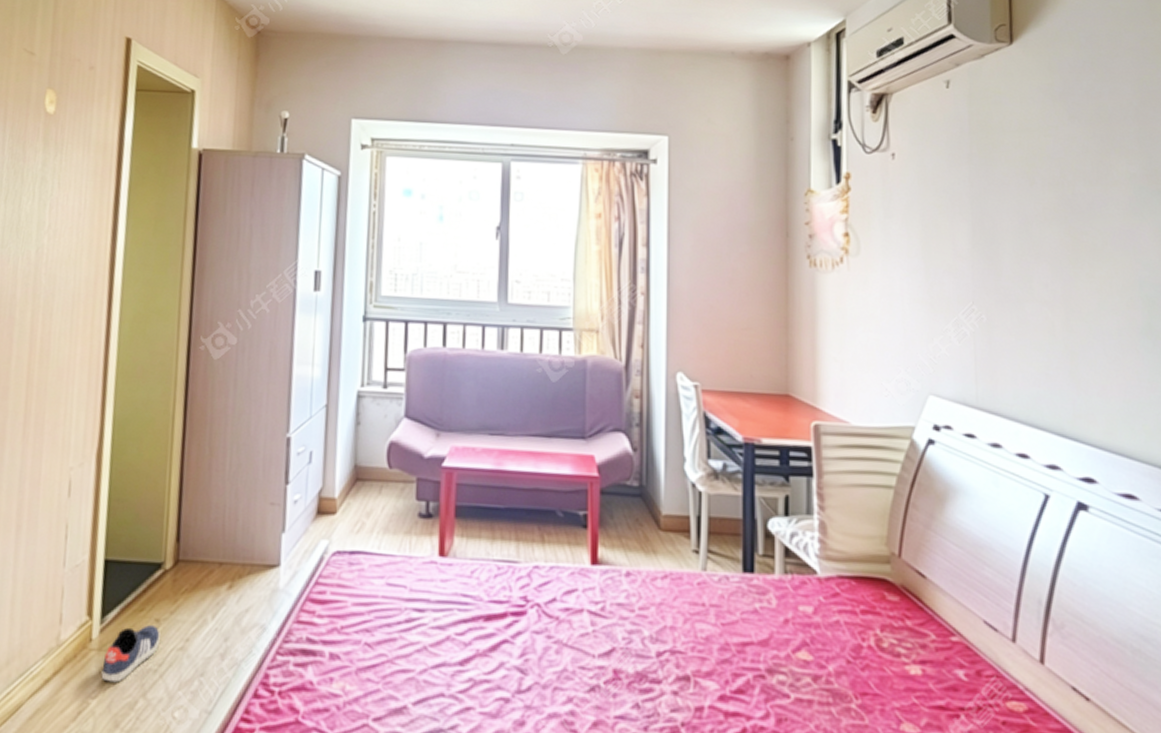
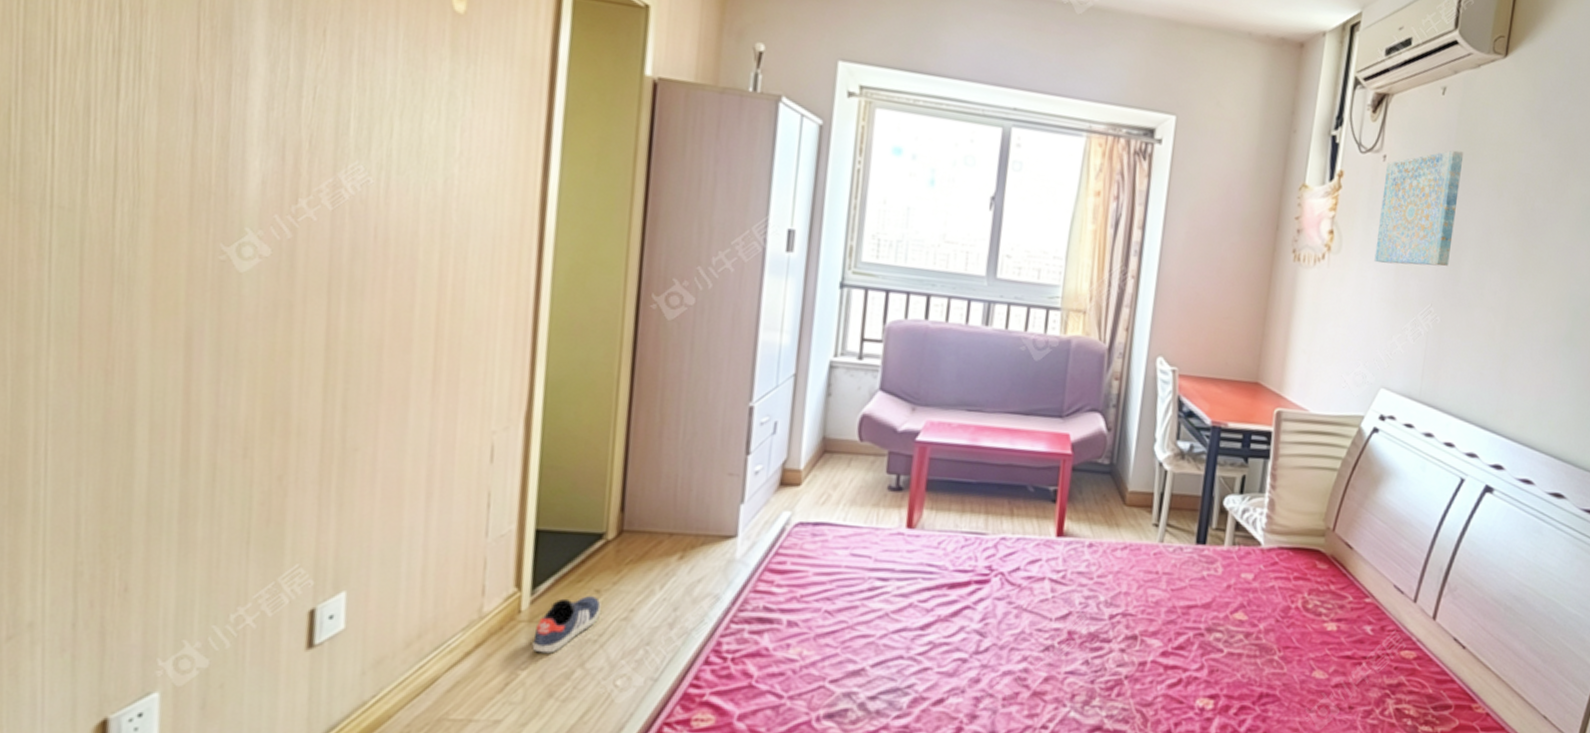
wall art: none [896,141,986,263] -> present [1374,150,1464,266]

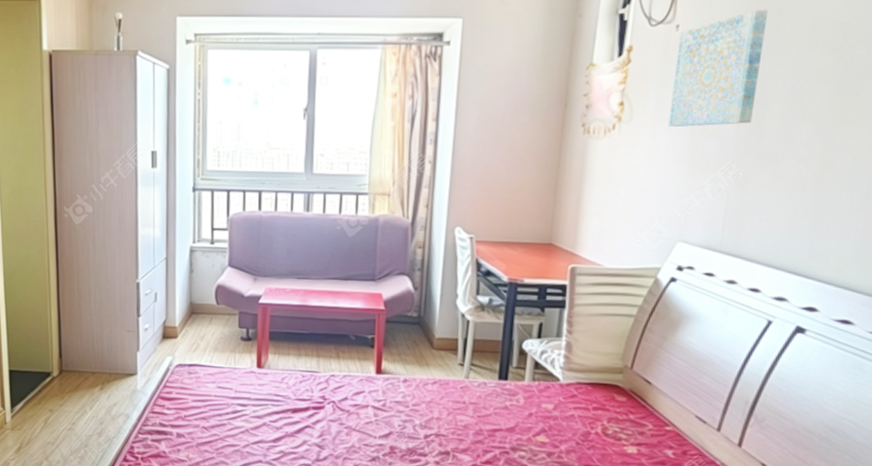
sneaker: present [532,596,601,654] -> none [15,414,54,450]

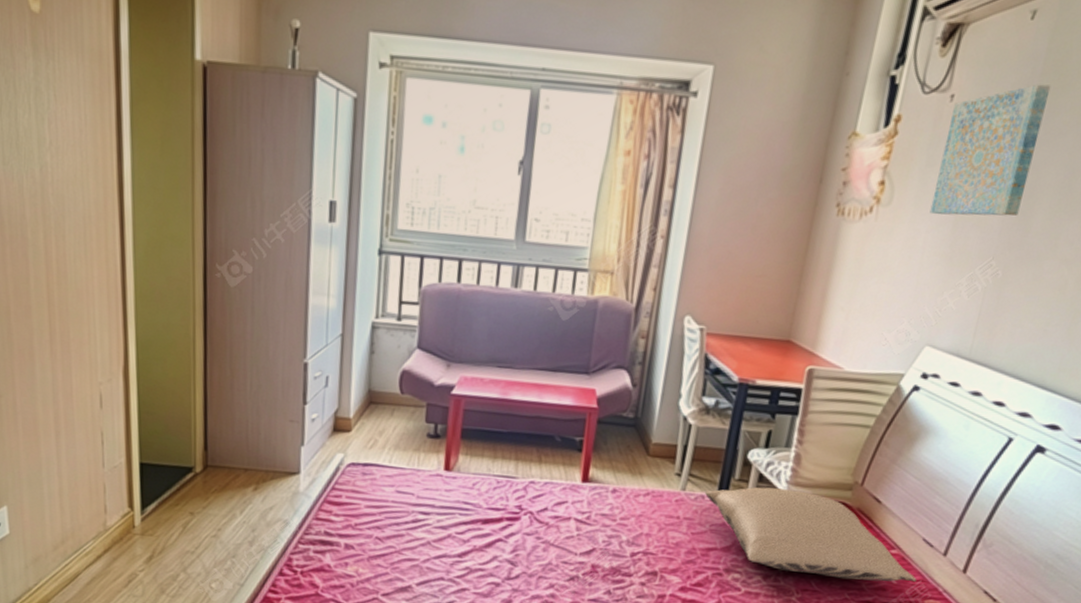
pillow: none [487,373,694,457] -> present [705,487,917,583]

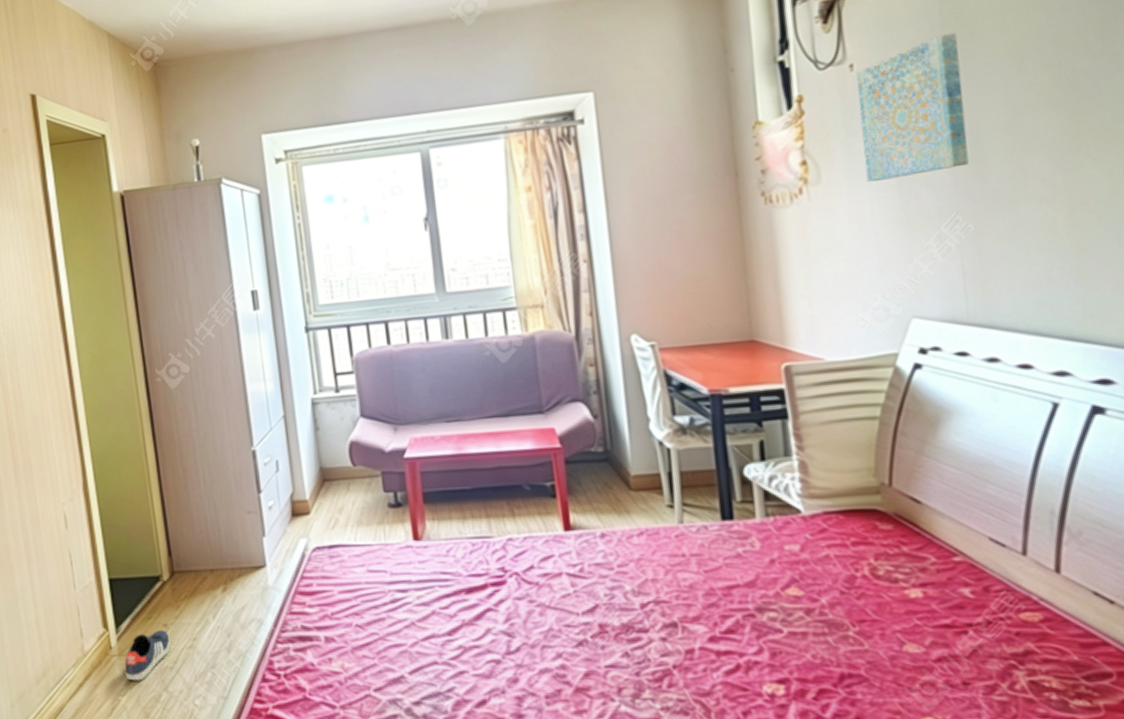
sneaker: none [146,517,195,560] -> present [124,630,171,681]
pillow: present [705,487,917,583] -> none [707,503,999,601]

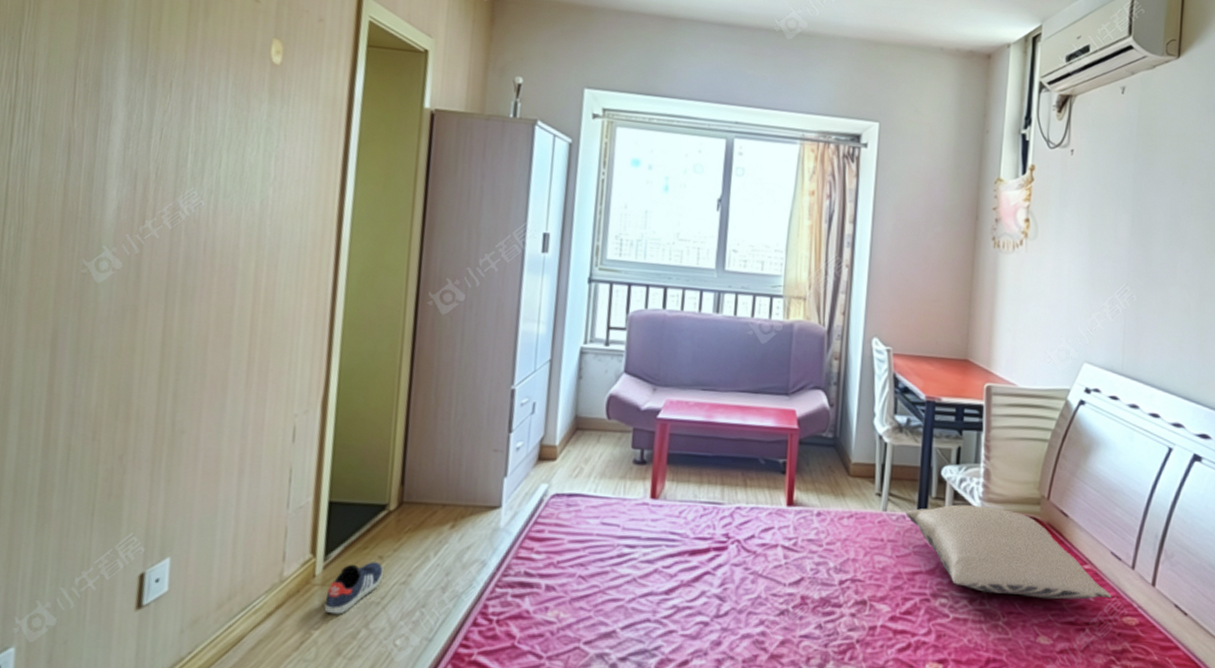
pillow: none [707,503,999,601] -> present [906,504,1112,600]
wall art: present [856,32,969,183] -> none [1069,142,1147,249]

